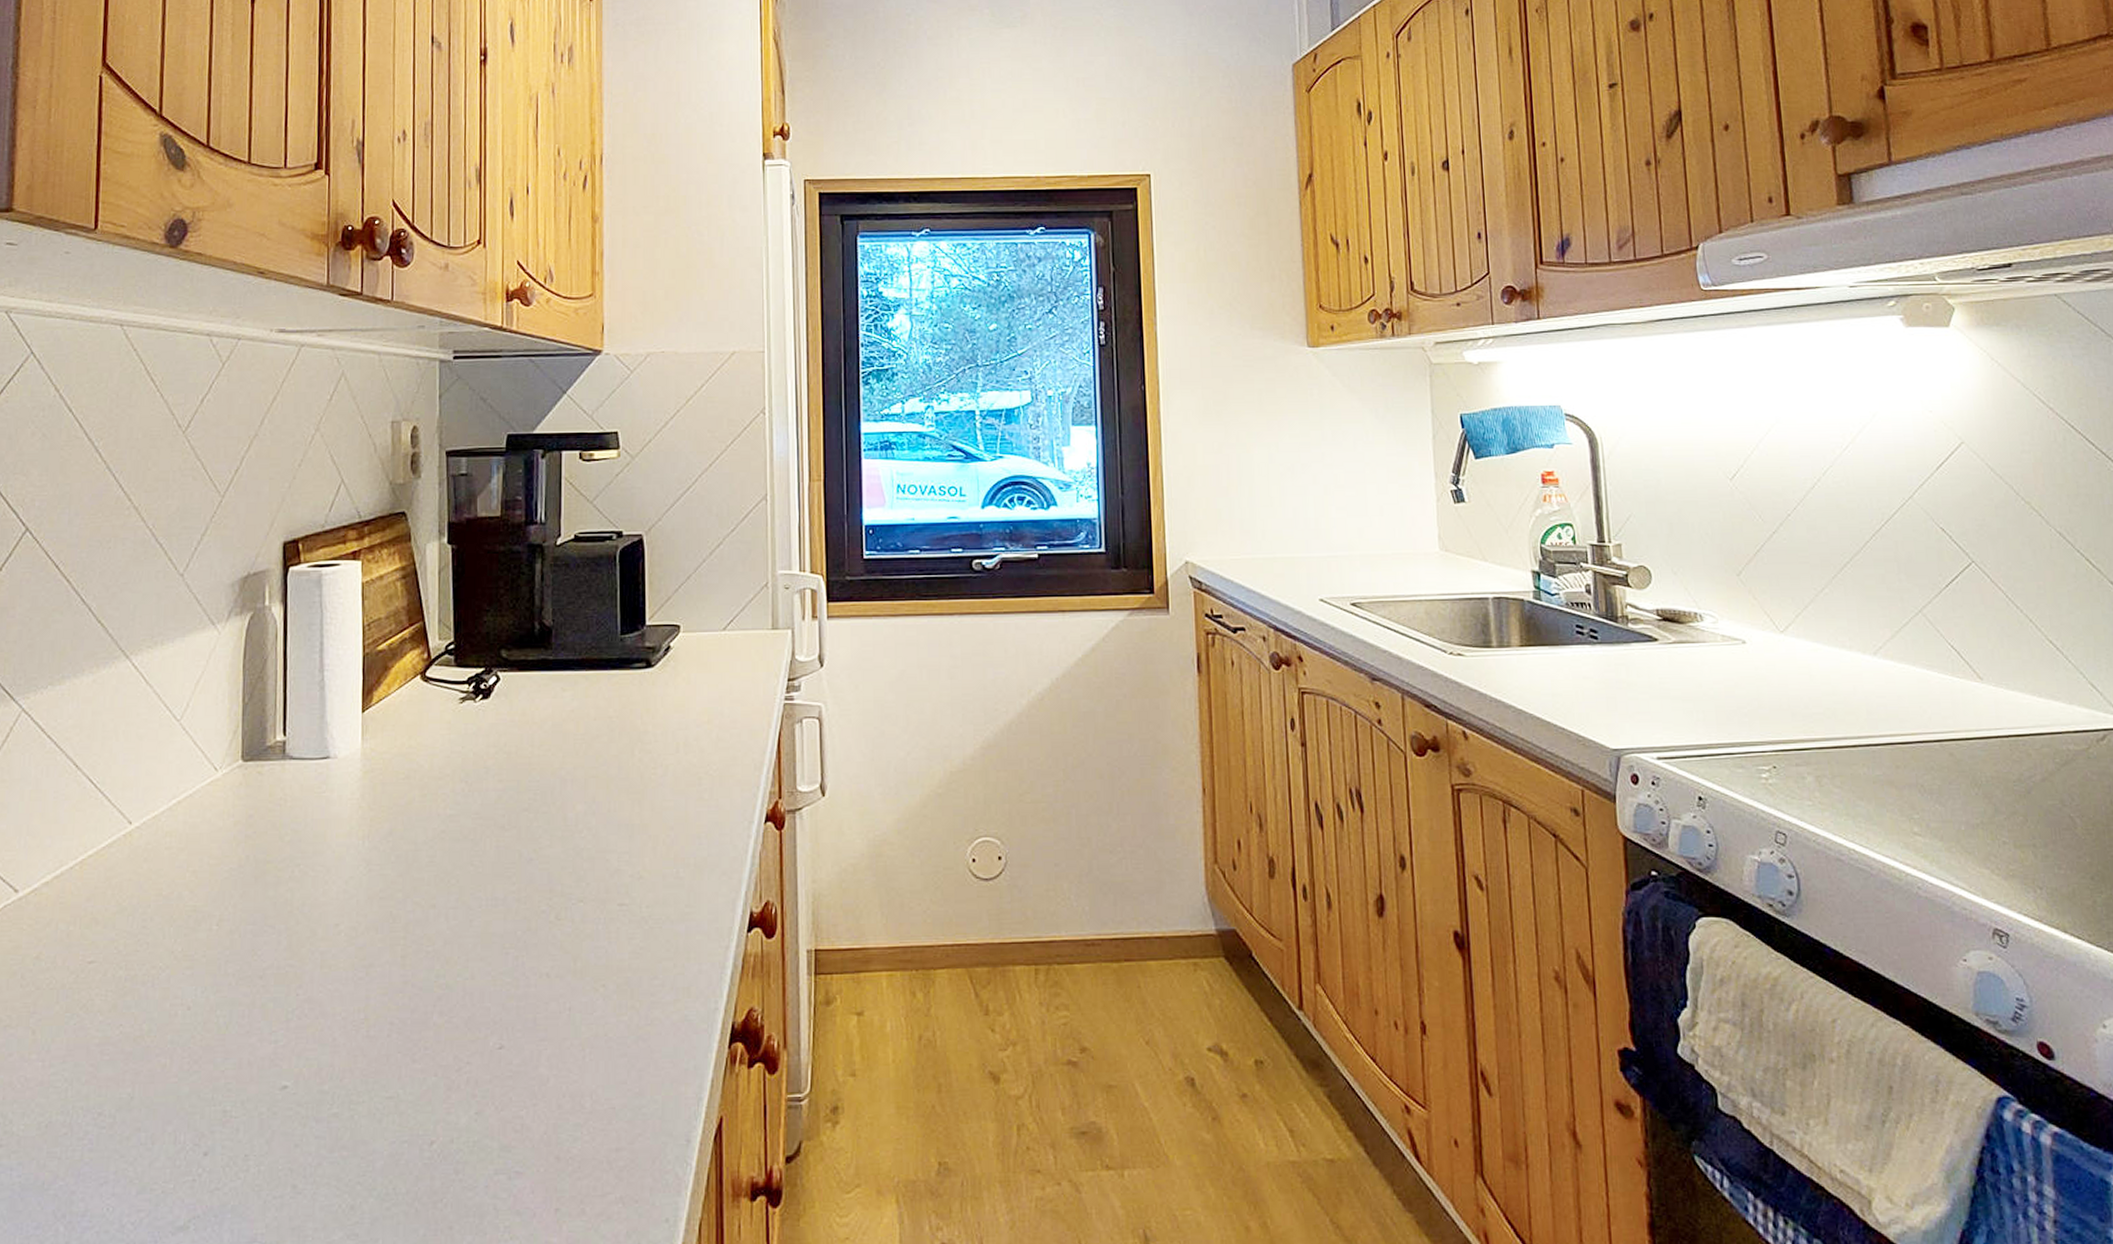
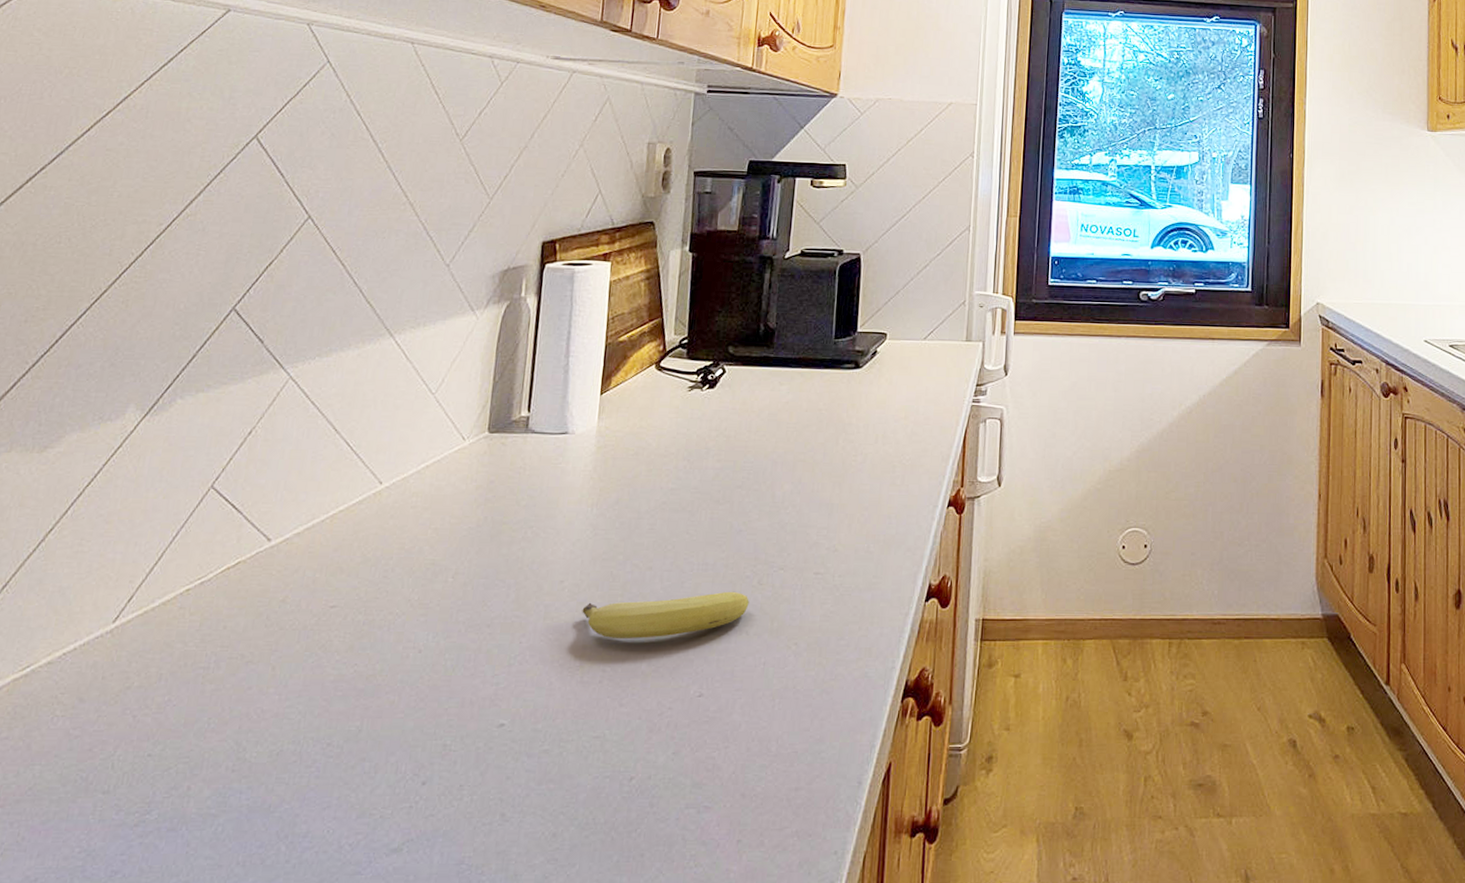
fruit: none [362,928,547,987] -> present [582,591,749,640]

